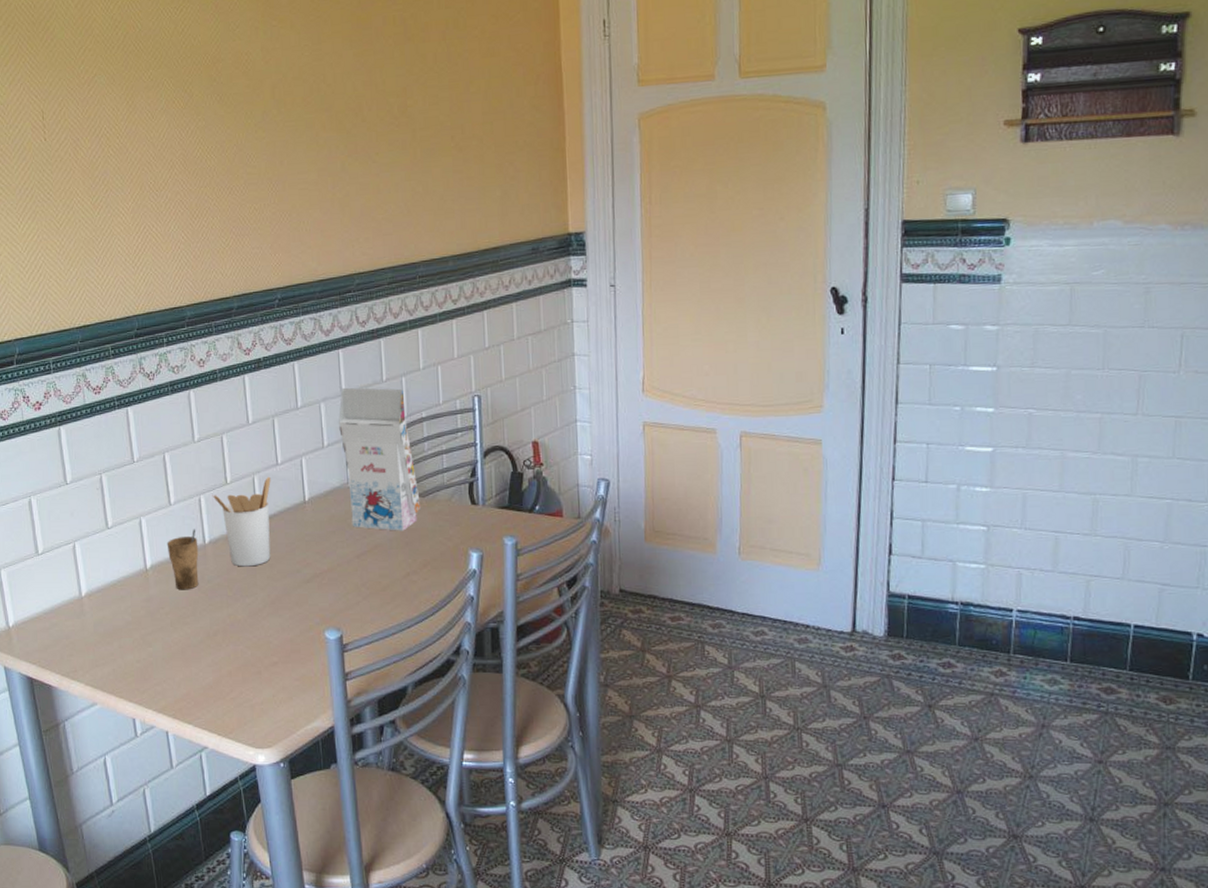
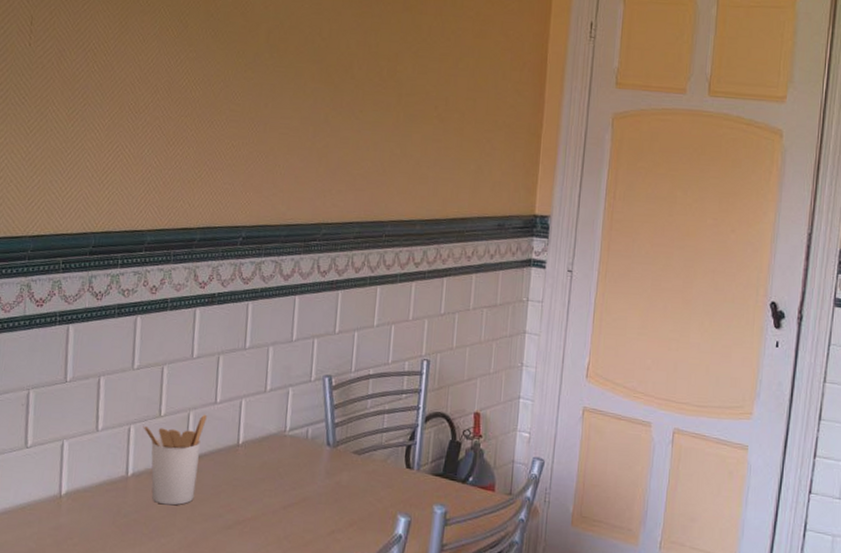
cup: present [166,529,199,590] -> none [86,459,121,523]
gift box: present [339,387,421,531] -> none [283,334,356,487]

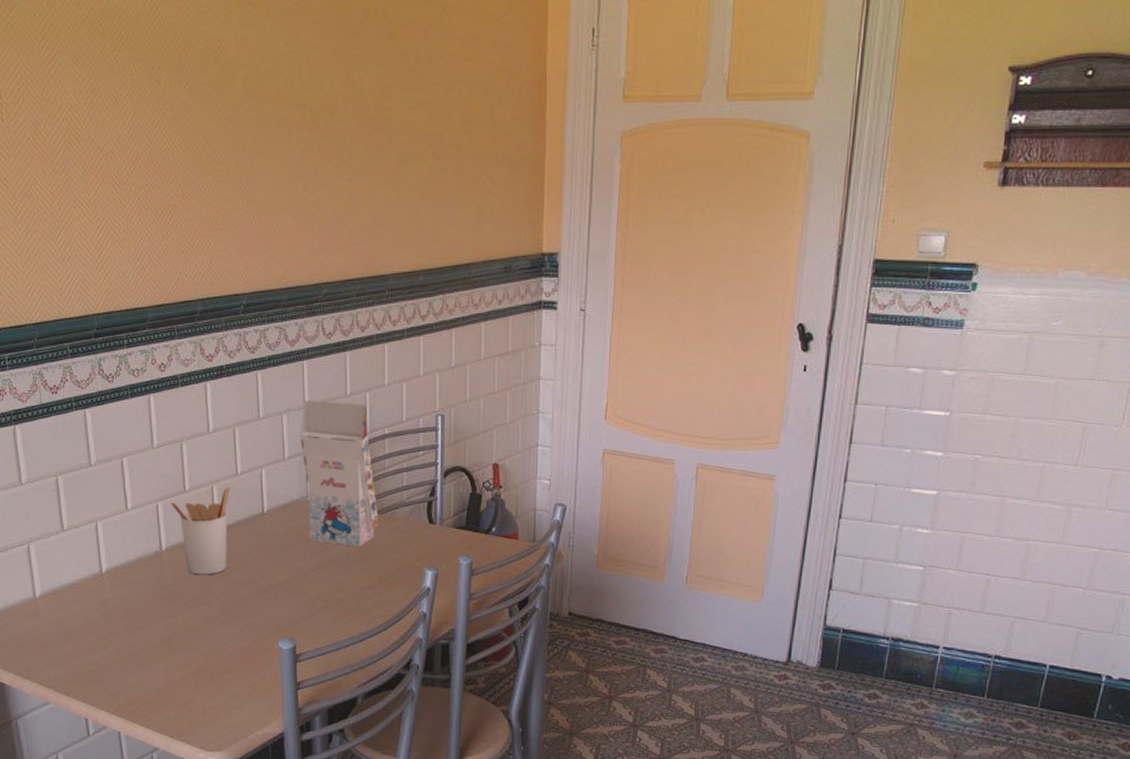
gift box: none [283,334,356,487] -> present [301,400,379,546]

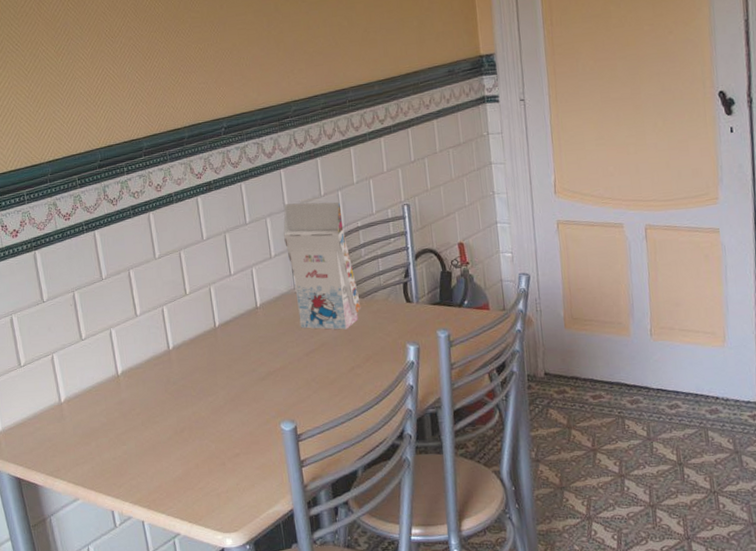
utensil holder: present [170,486,230,575] -> none [173,286,229,369]

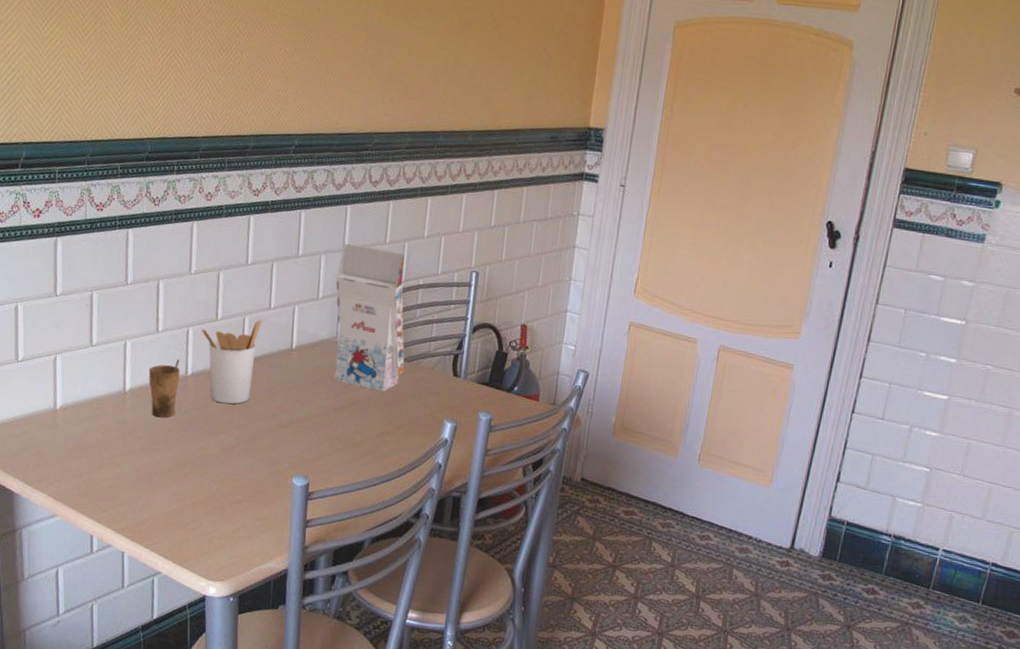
cup: none [135,337,166,393] -> present [148,359,181,418]
utensil holder: none [173,286,229,369] -> present [200,319,262,405]

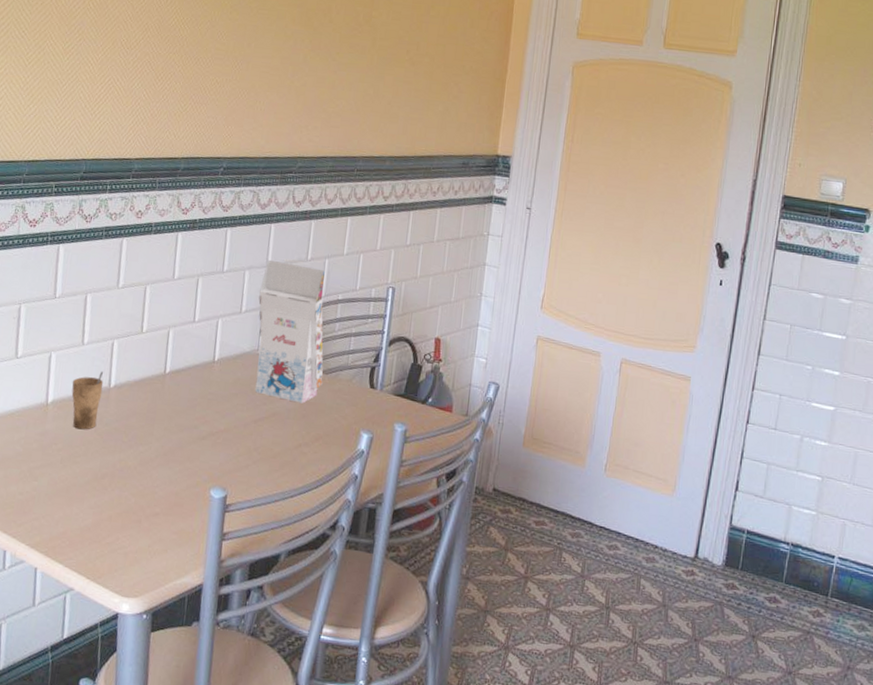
utensil holder: present [200,319,262,405] -> none [125,331,186,416]

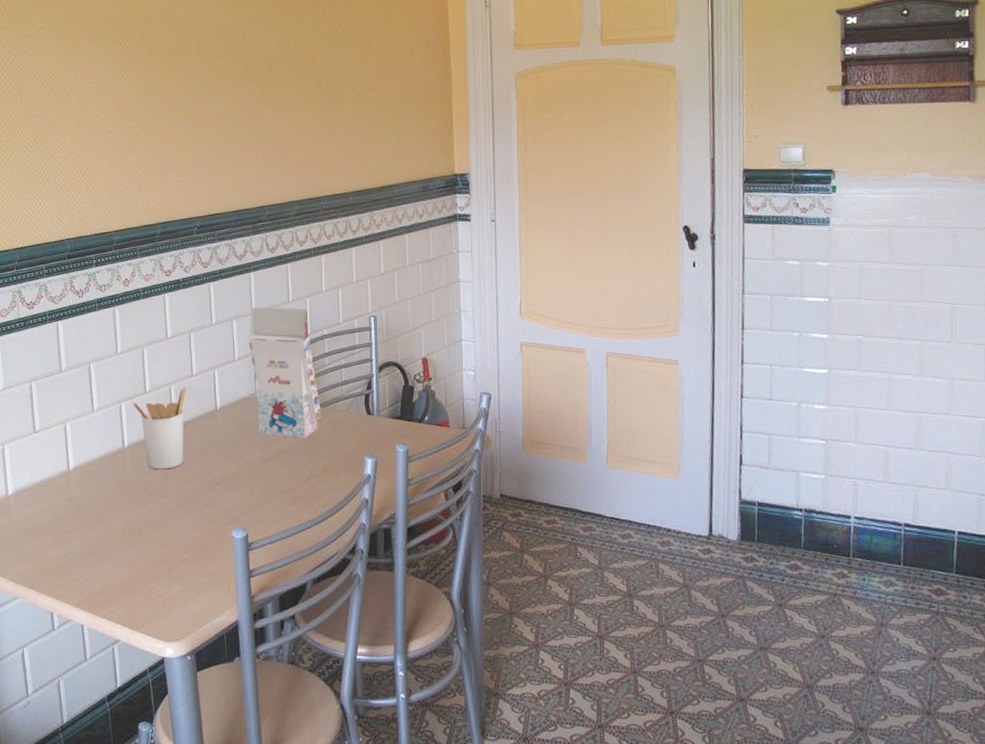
cup: present [71,371,104,430] -> none [89,434,118,491]
utensil holder: none [125,331,186,416] -> present [132,386,186,470]

